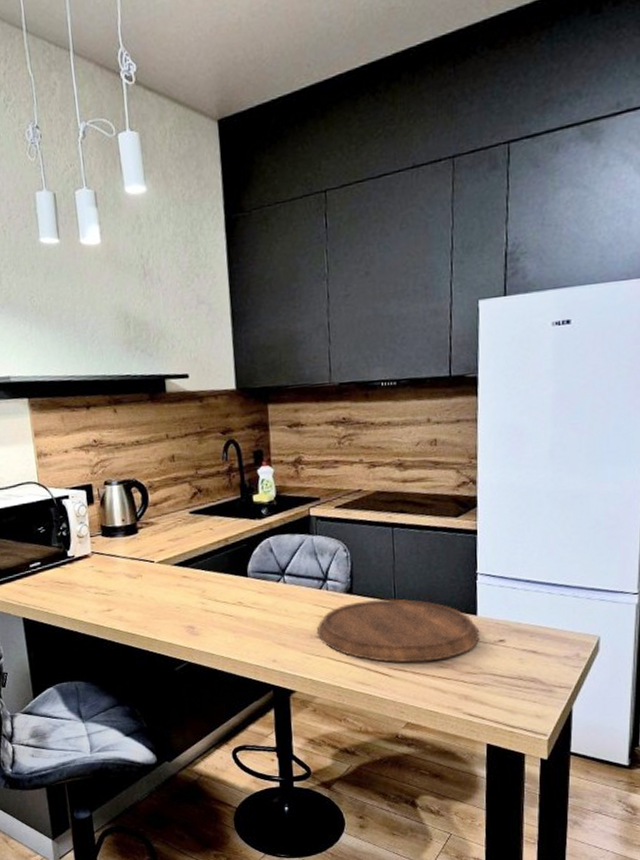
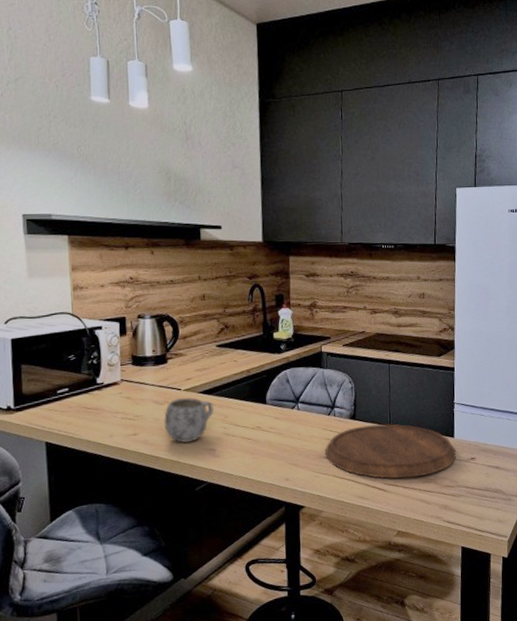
mug: none [138,570,191,620] -> present [164,398,214,444]

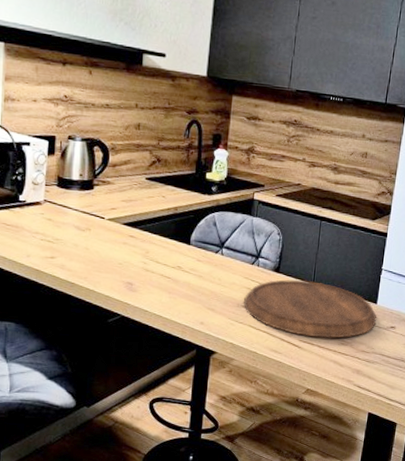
mug: present [164,398,214,444] -> none [83,227,137,273]

